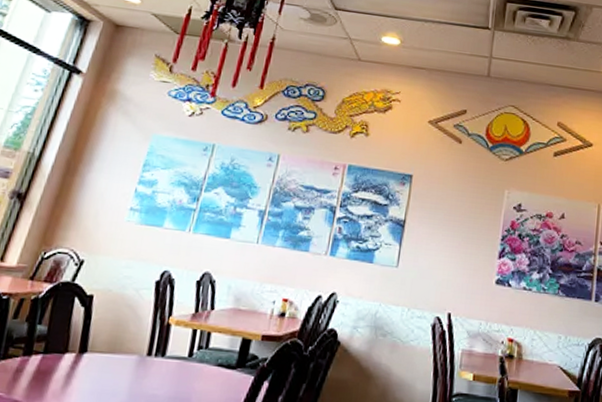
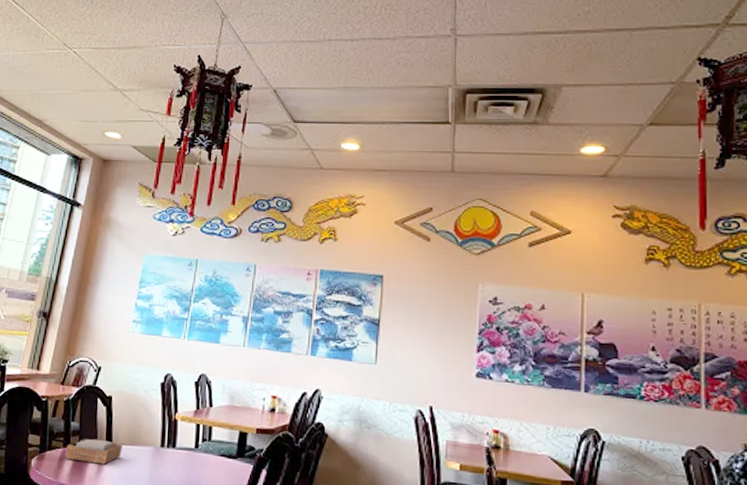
napkin holder: none [22,345,100,377] -> present [64,439,122,465]

